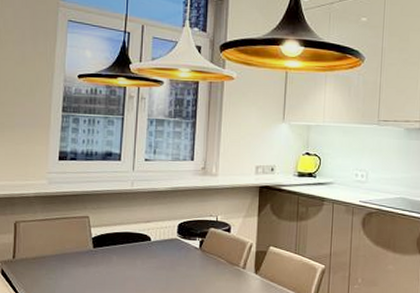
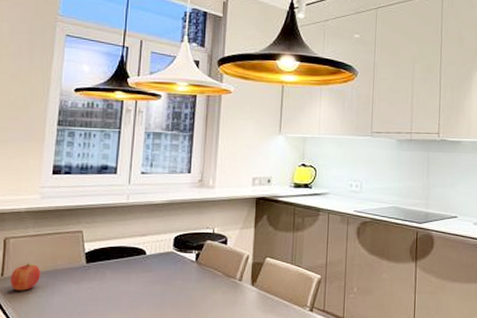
fruit: none [22,246,51,273] -> present [10,263,41,291]

